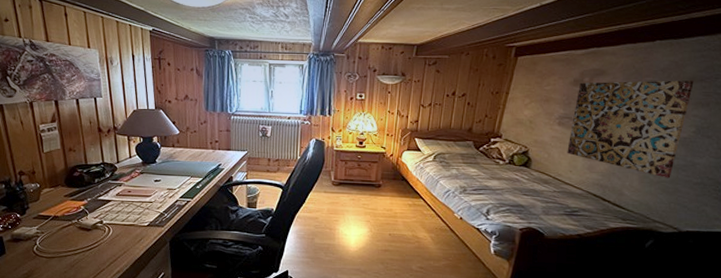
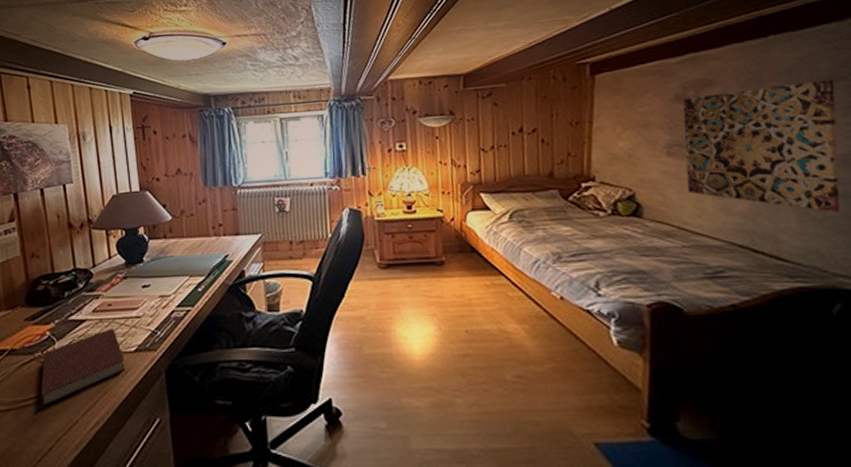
notebook: none [76,207,140,257] -> present [40,327,125,407]

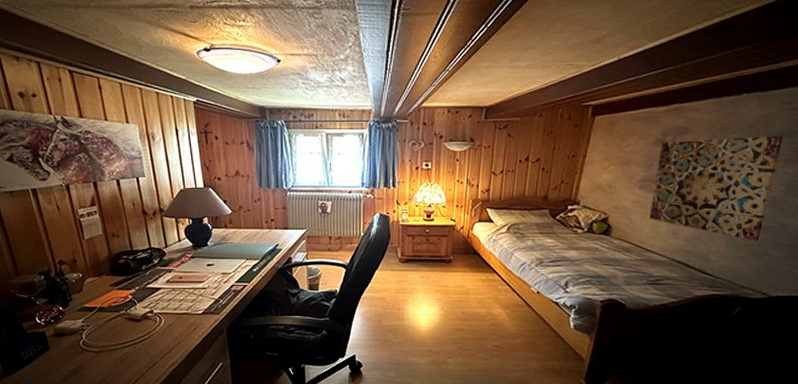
notebook: present [40,327,125,407] -> none [126,295,194,350]

